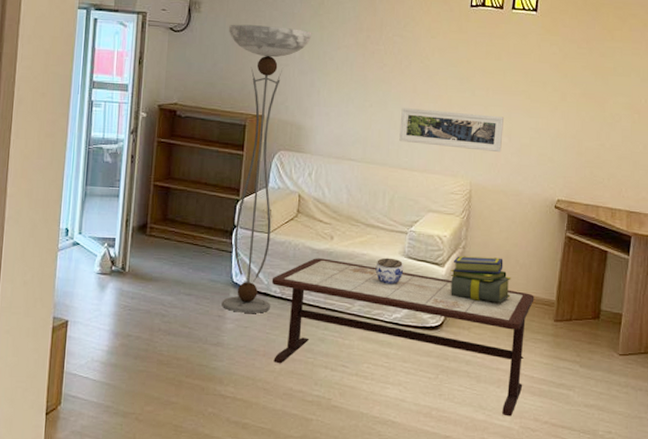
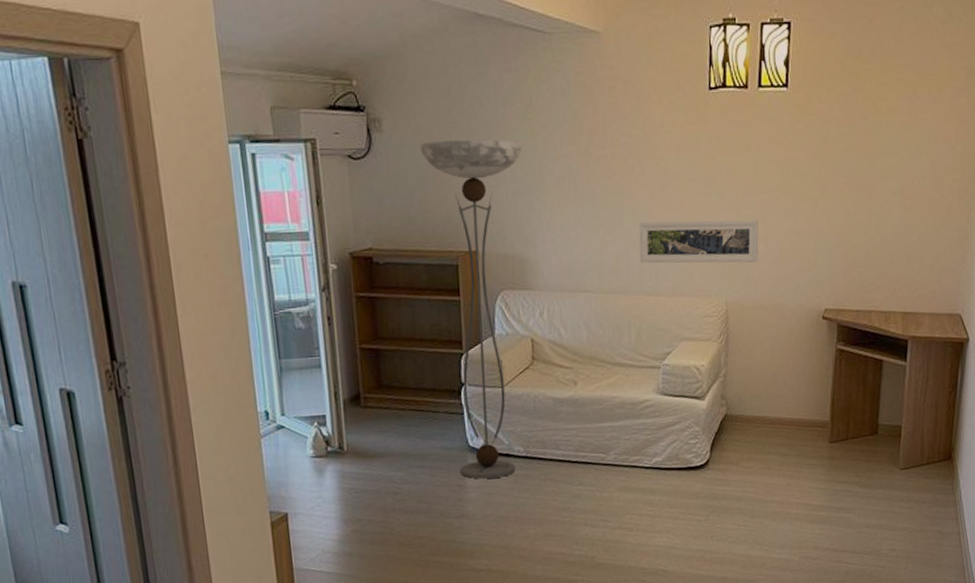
coffee table: present [271,258,534,417] -> none [513,407,806,549]
jar: present [375,257,404,285] -> none [628,397,660,427]
stack of books: present [450,256,511,303] -> none [712,382,781,433]

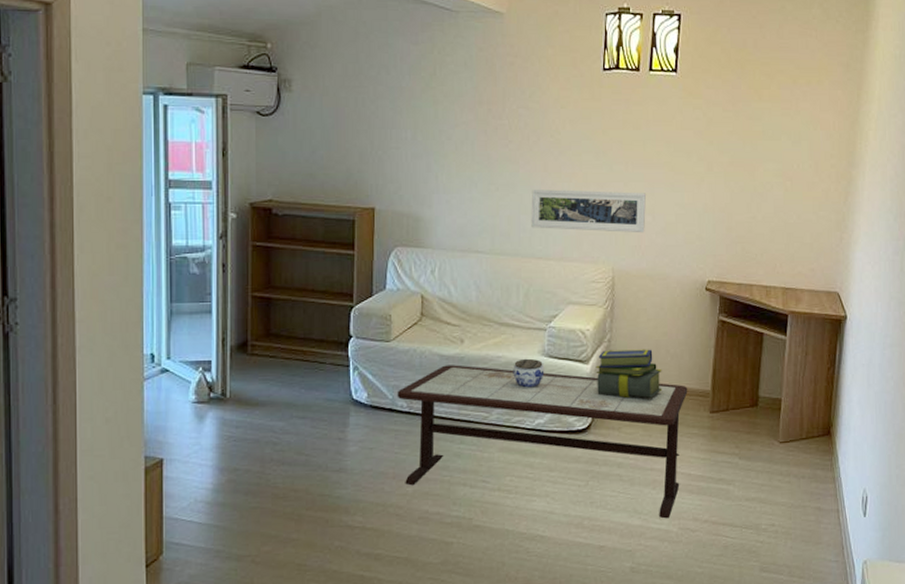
floor lamp: present [419,139,523,479] -> none [326,103,425,433]
coffee table: none [513,407,806,549] -> present [397,365,688,519]
jar: none [628,397,660,427] -> present [513,358,545,388]
stack of books: none [712,382,781,433] -> present [595,349,663,399]

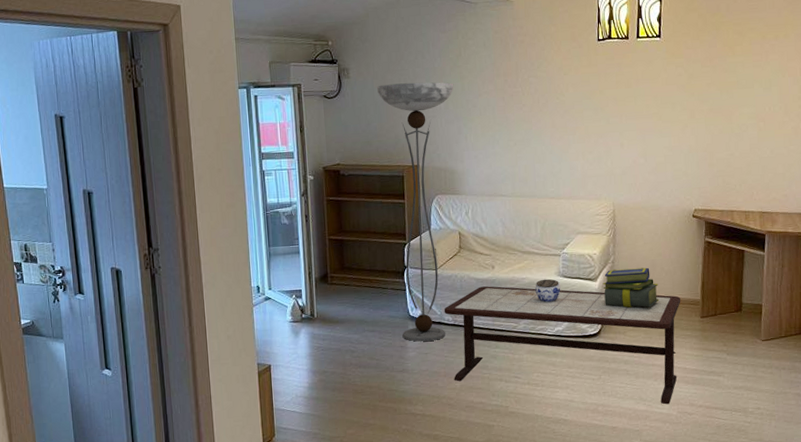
floor lamp: none [326,103,425,433] -> present [376,82,454,342]
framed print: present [531,188,646,233] -> none [543,139,639,174]

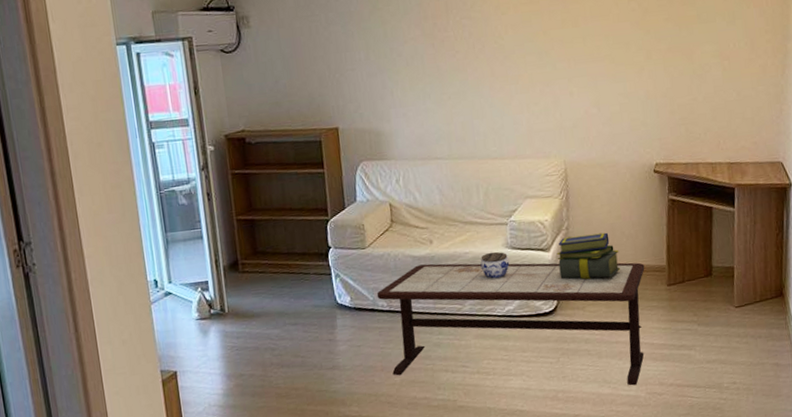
floor lamp: present [376,82,454,342] -> none [283,28,380,333]

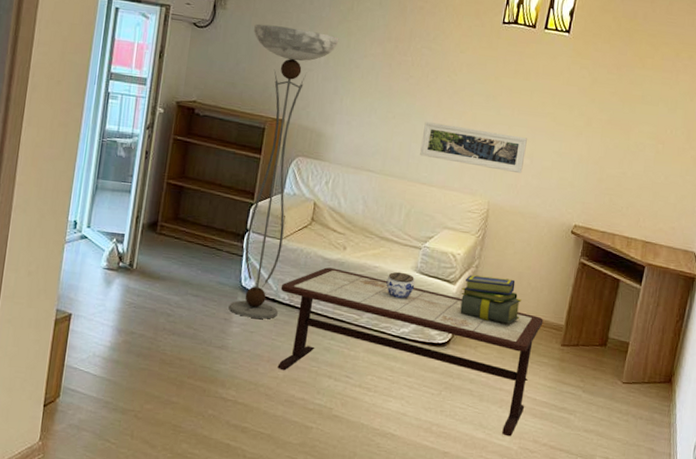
floor lamp: none [283,28,380,333] -> present [228,24,339,319]
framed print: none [482,86,592,131] -> present [420,121,527,174]

